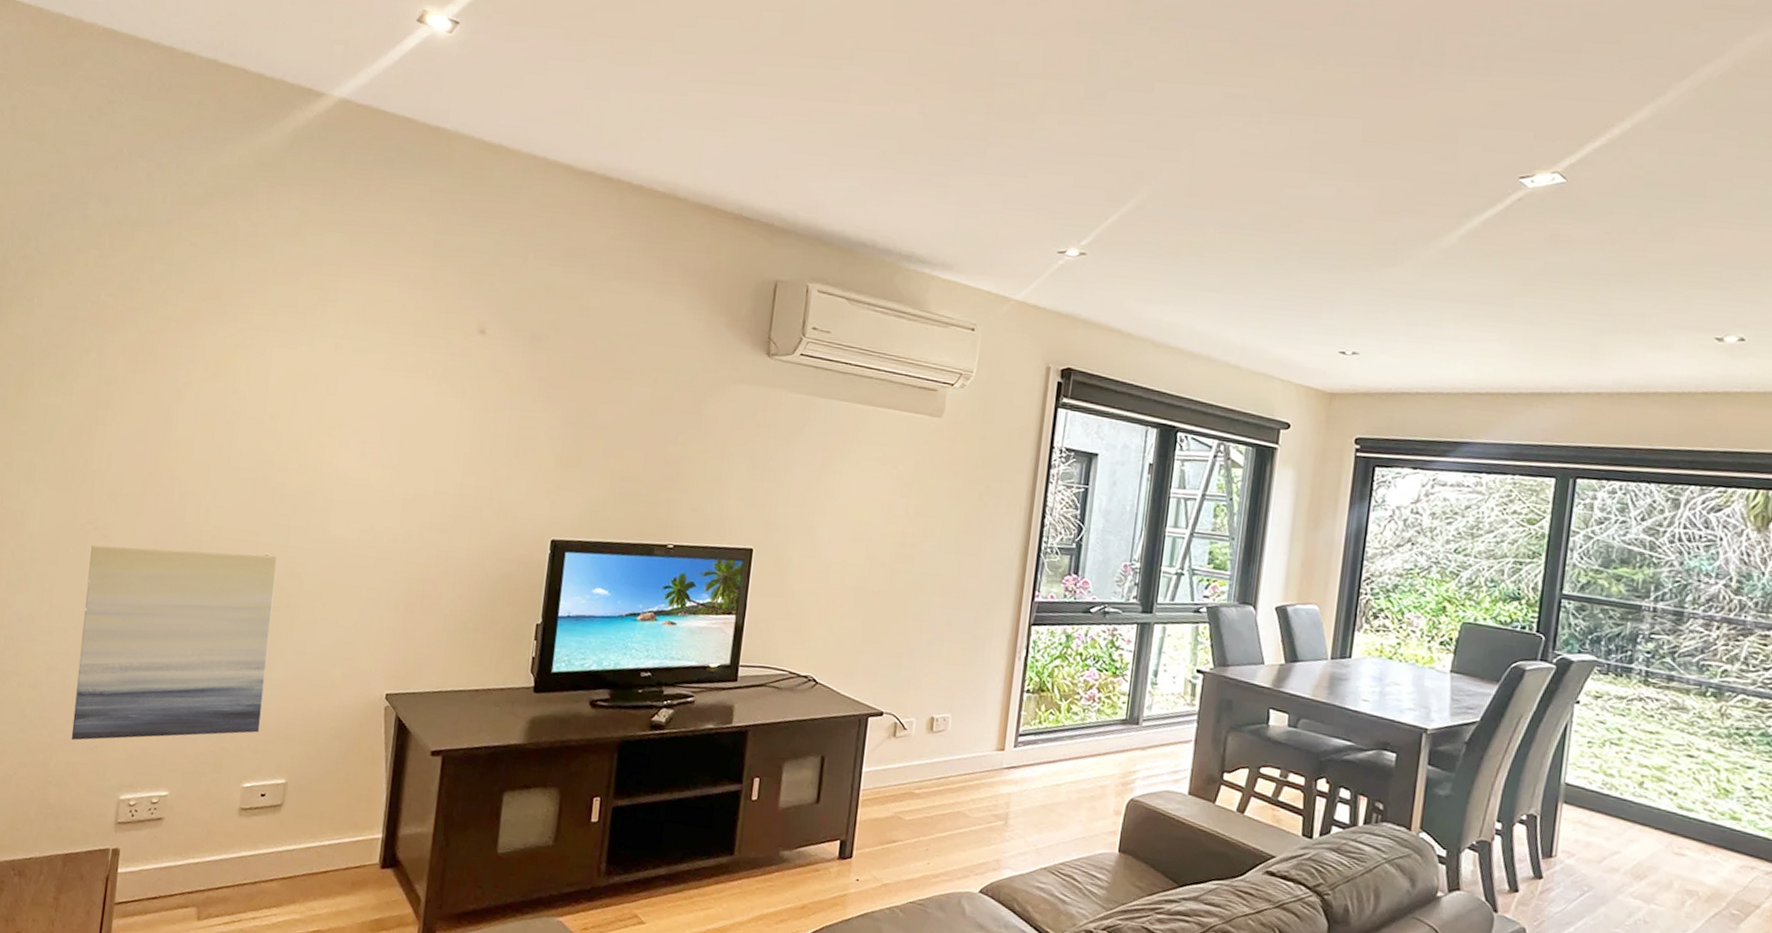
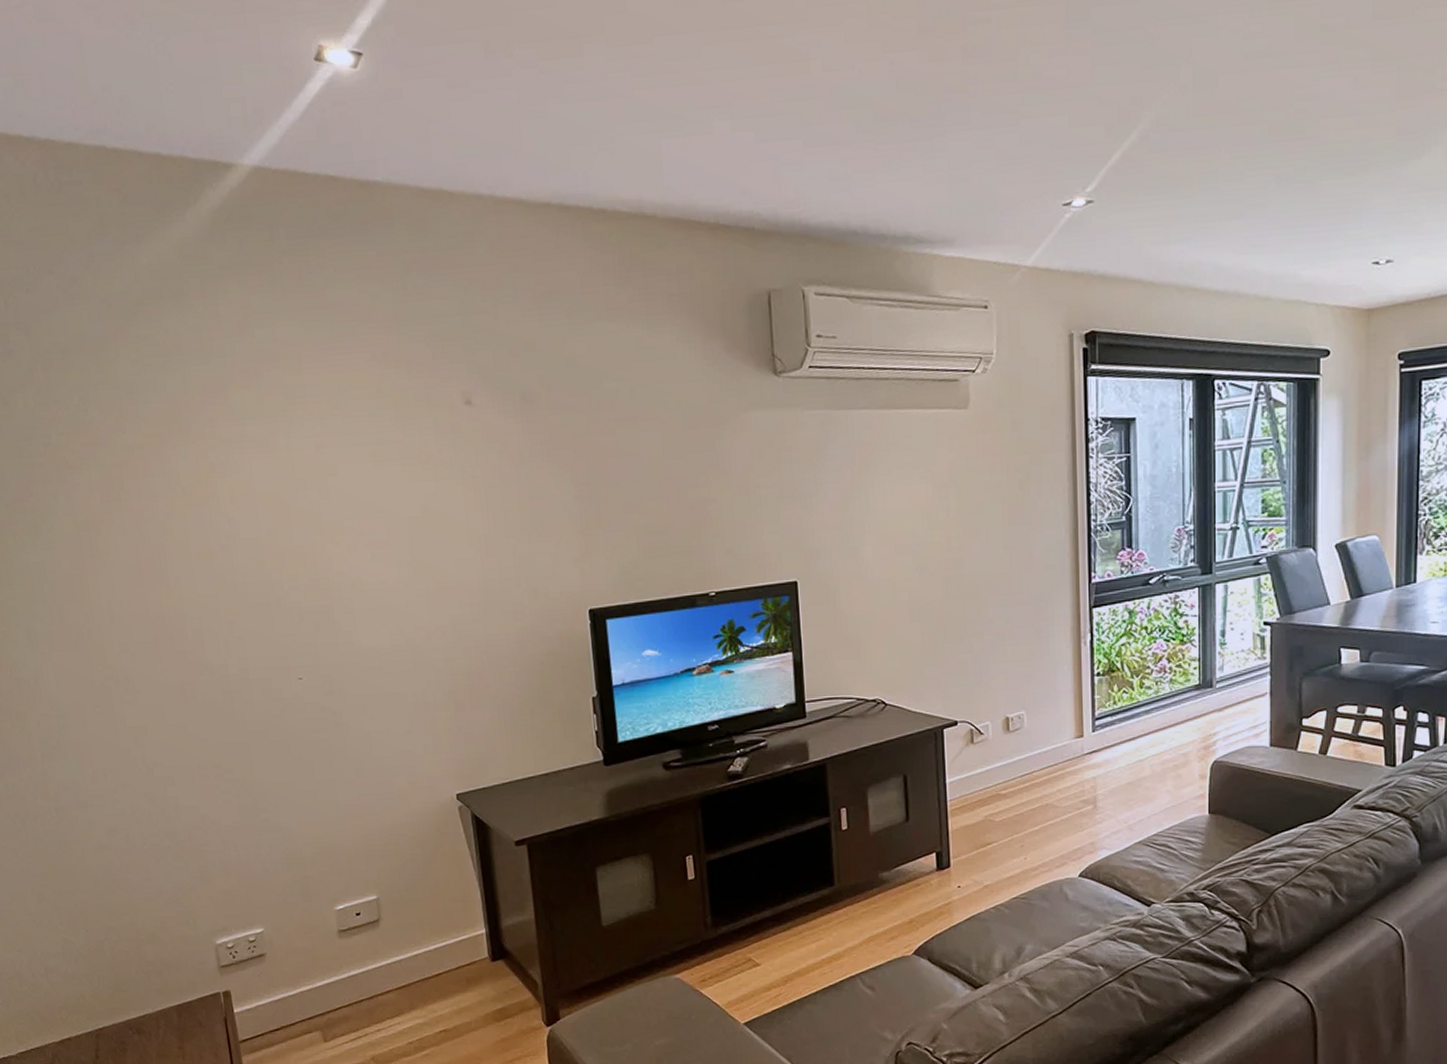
wall art: present [71,545,277,741] -> none [118,677,339,896]

